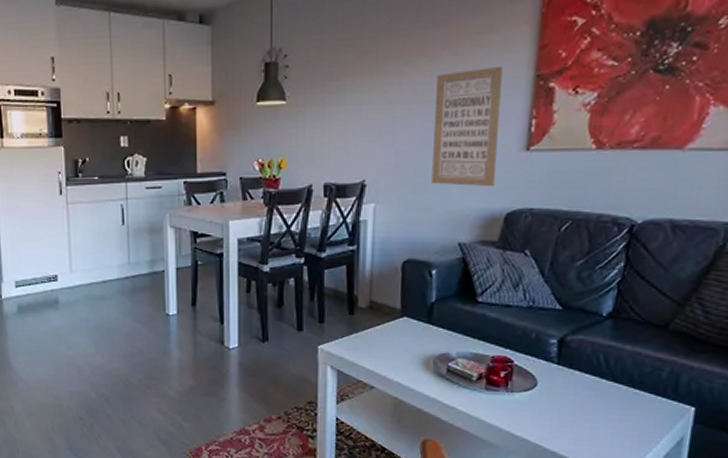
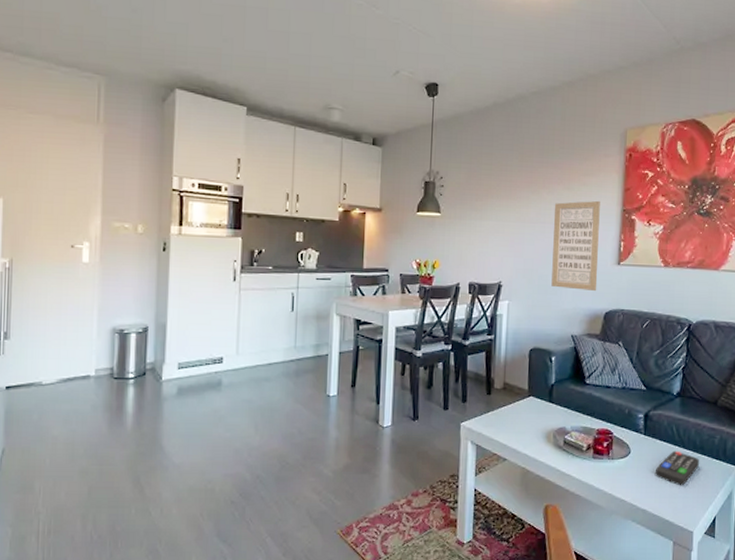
remote control: none [571,384,637,427] -> present [655,450,700,486]

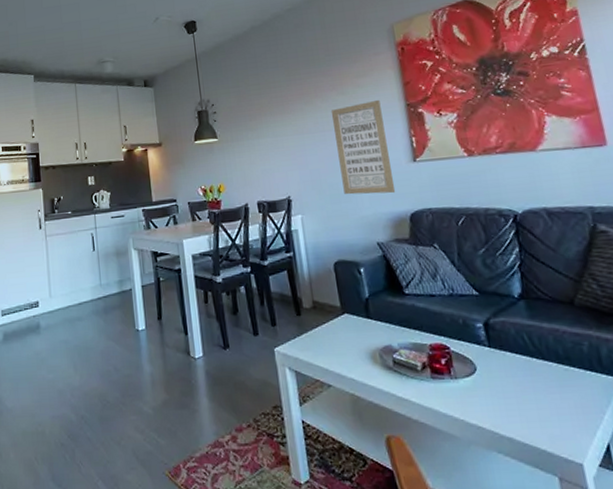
remote control: present [655,450,700,486] -> none [513,363,570,407]

